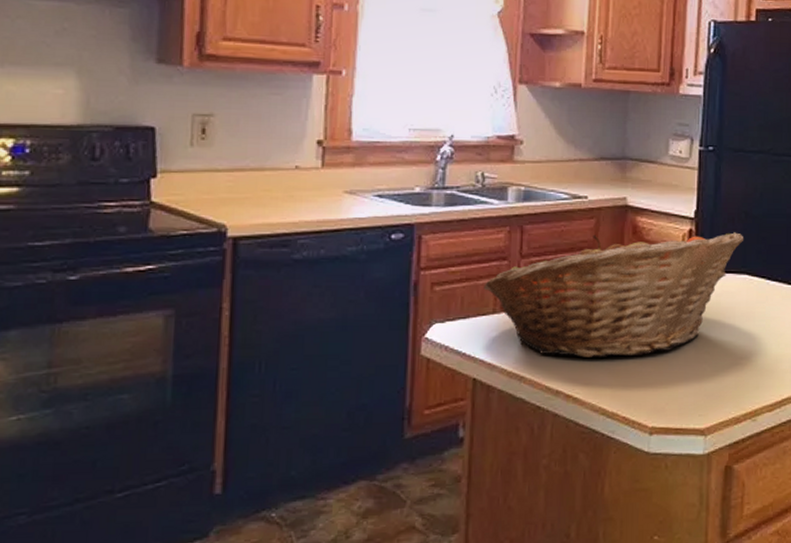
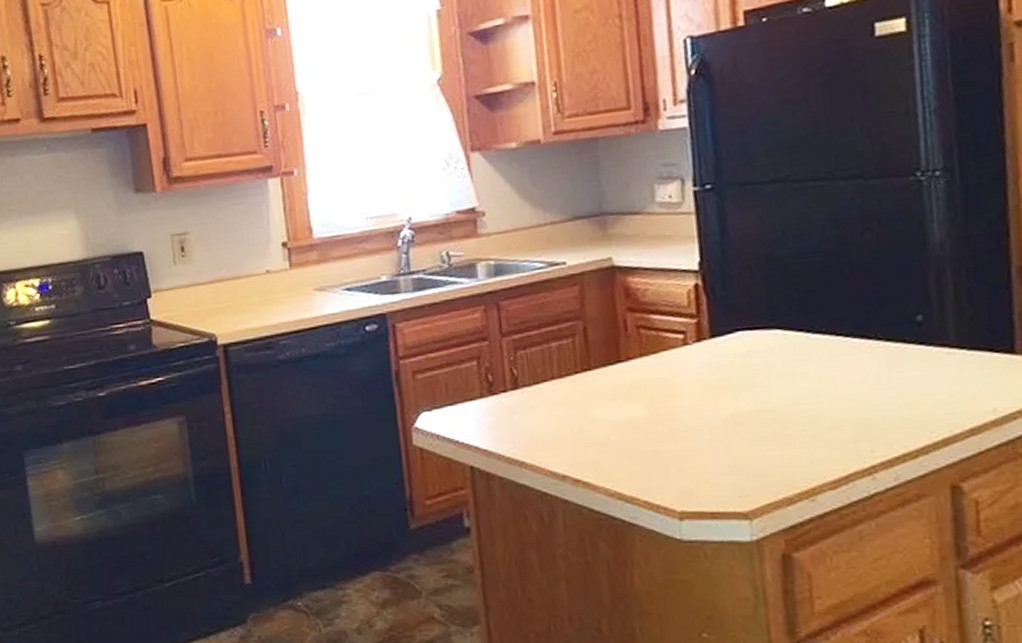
fruit basket: present [483,232,744,359] -> none [466,281,768,439]

